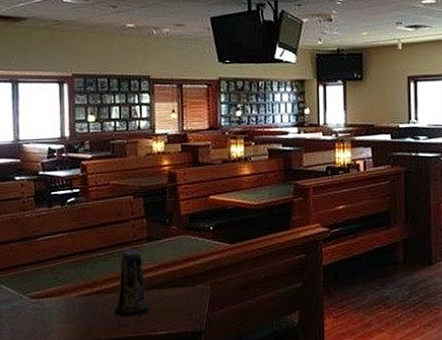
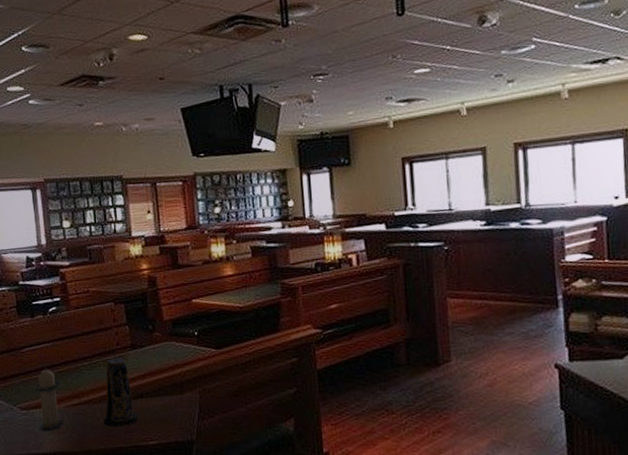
candle: none [46,255,75,320] -> present [34,365,64,431]

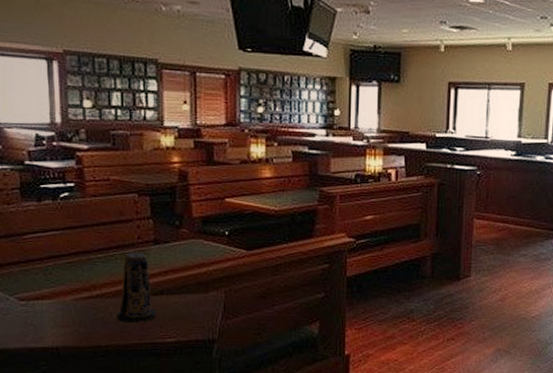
candle: present [34,365,64,431] -> none [36,254,71,324]

